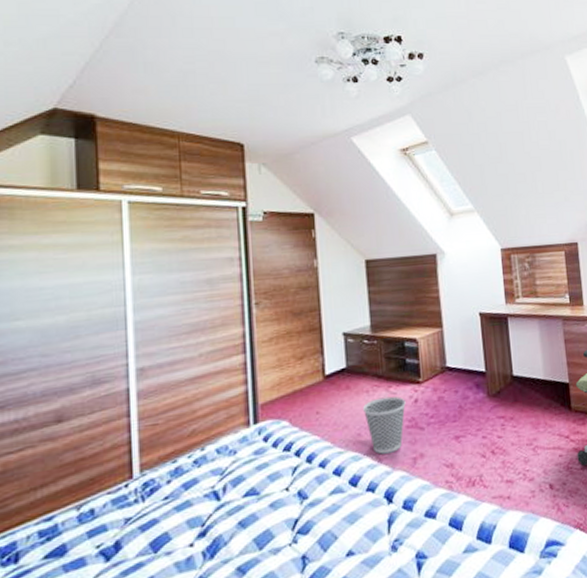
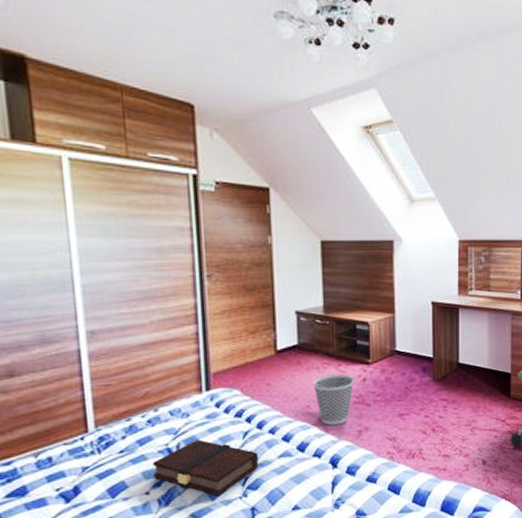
book: none [197,479,310,545] -> present [152,439,259,497]

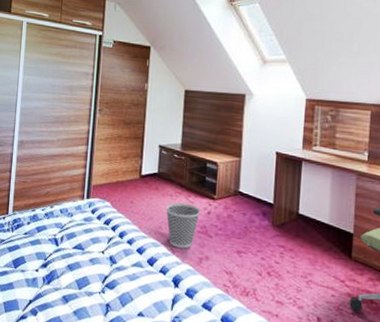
book: present [152,439,259,497] -> none [43,236,118,287]

